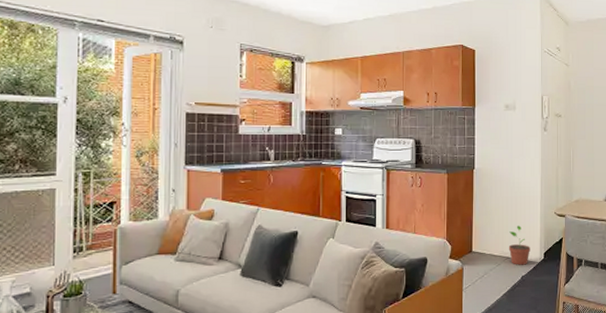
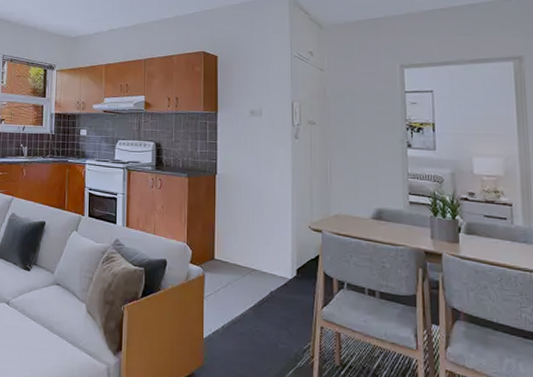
potted plant: present [508,225,530,265] -> none [254,236,280,280]

